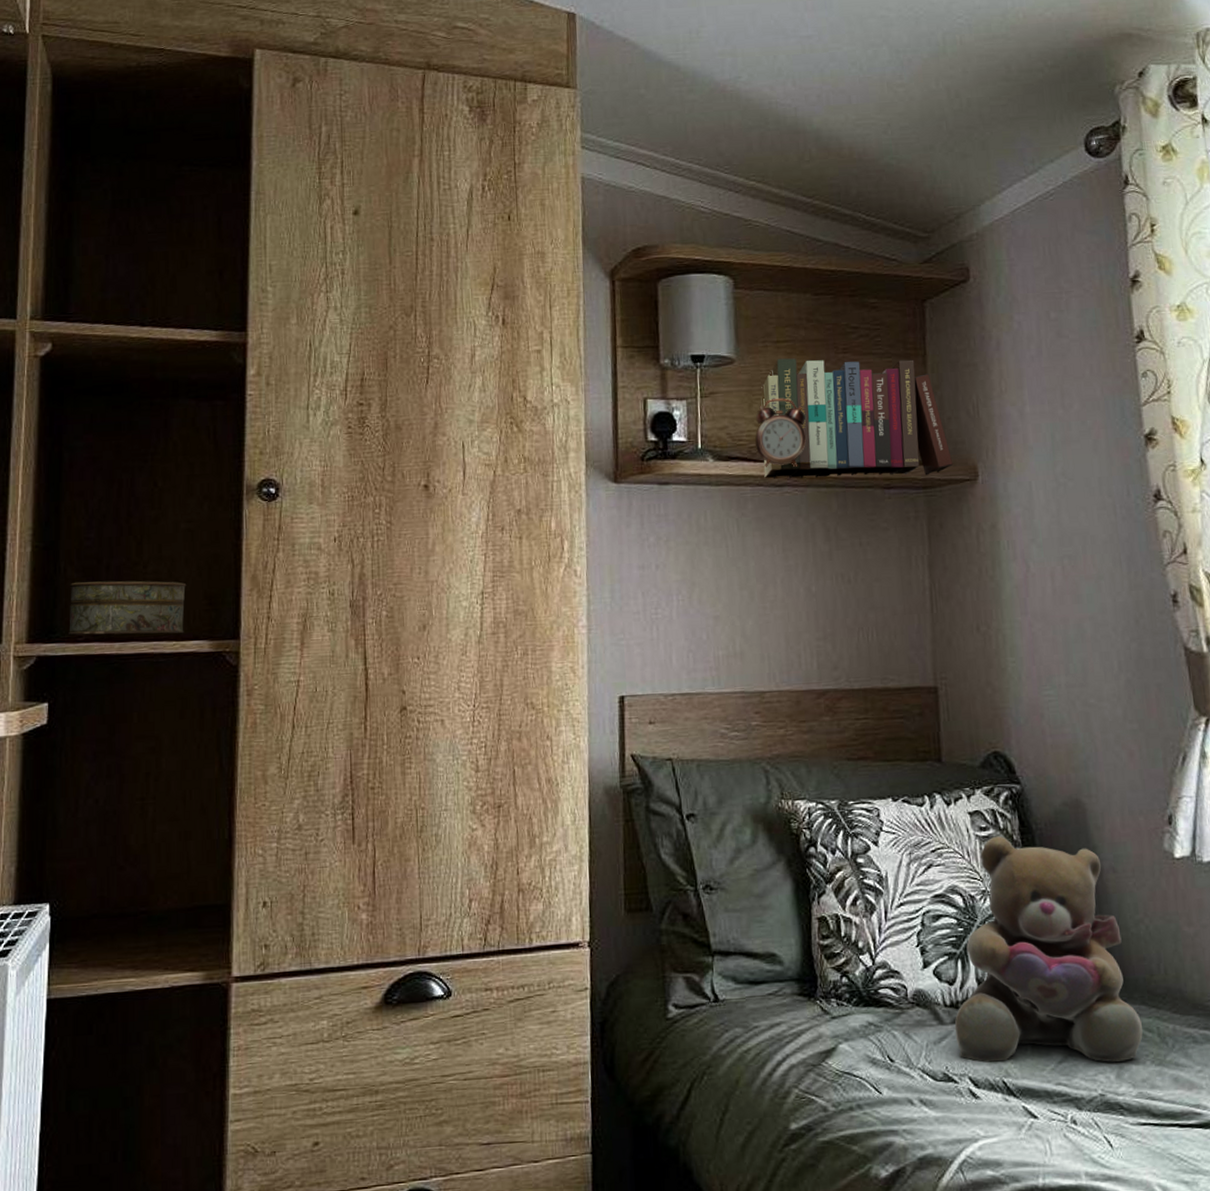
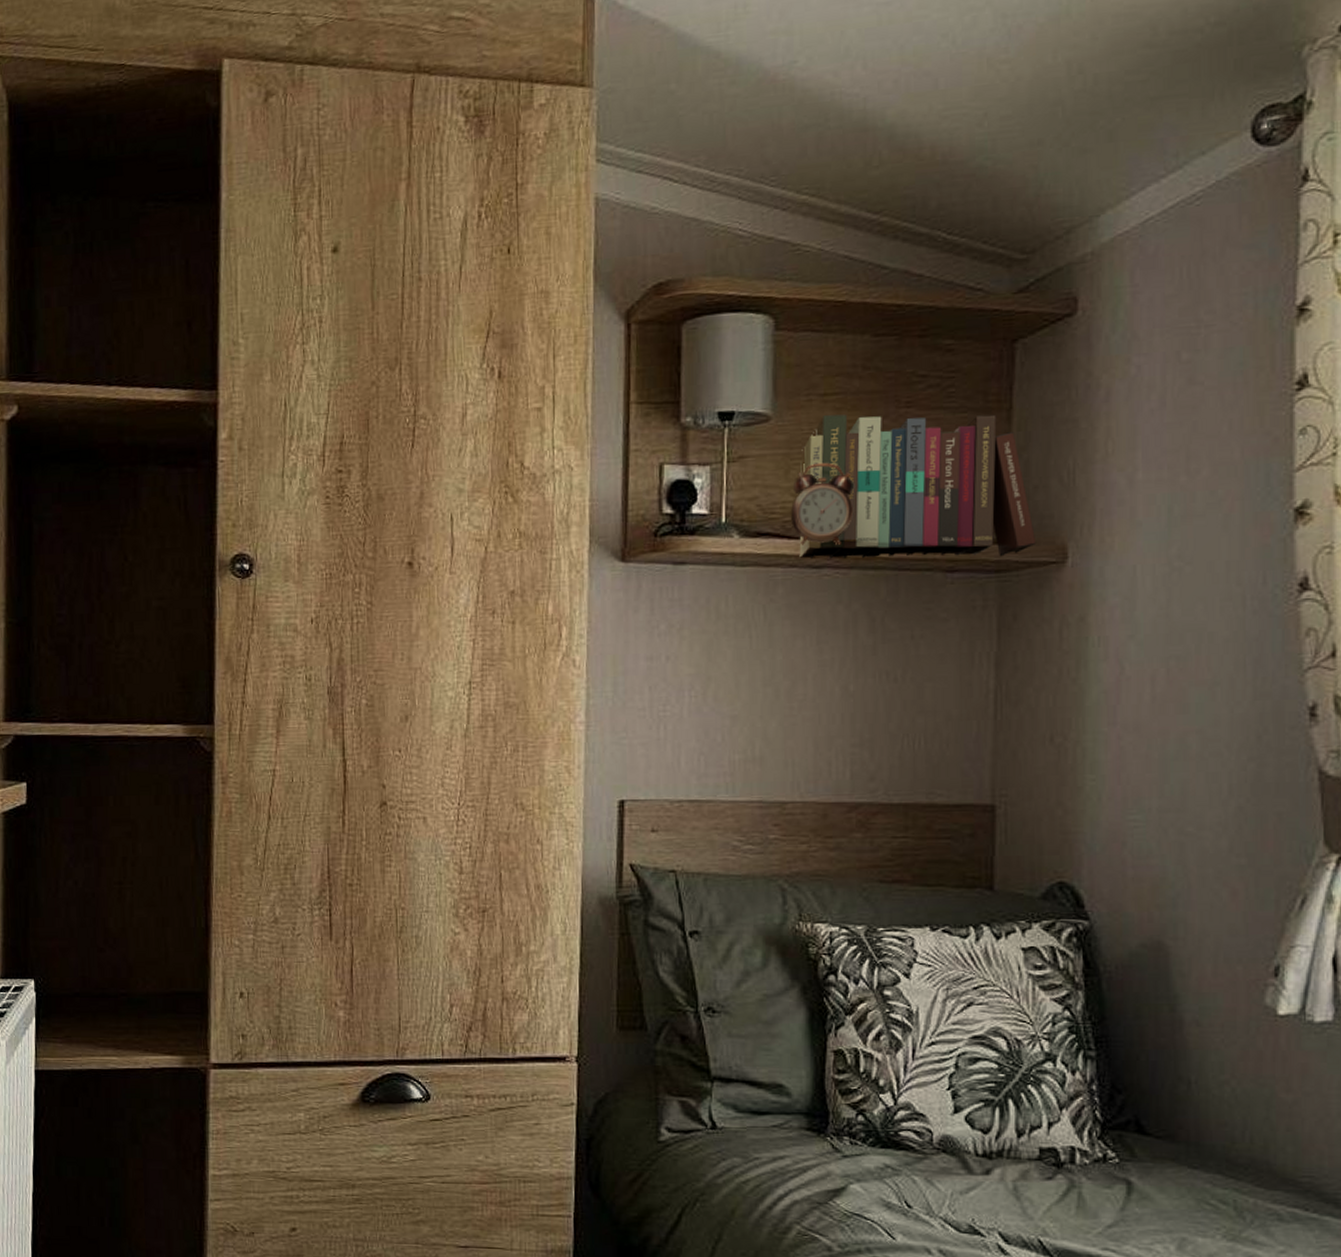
decorative box: present [67,580,187,636] -> none [43,660,160,717]
teddy bear: present [954,836,1143,1062] -> none [986,976,1215,1232]

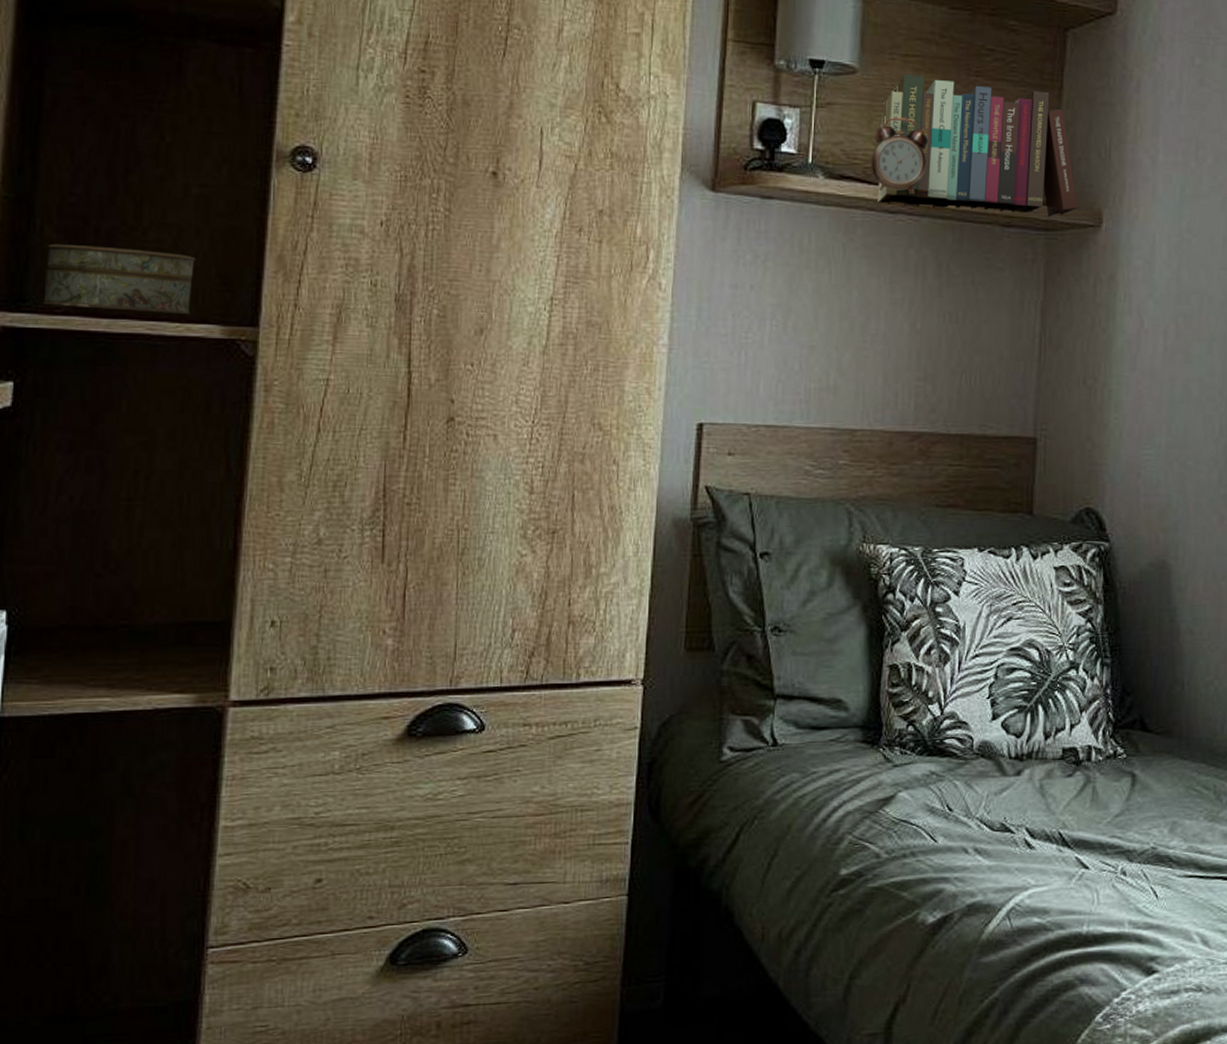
decorative box: none [43,660,160,717] -> present [42,244,196,315]

